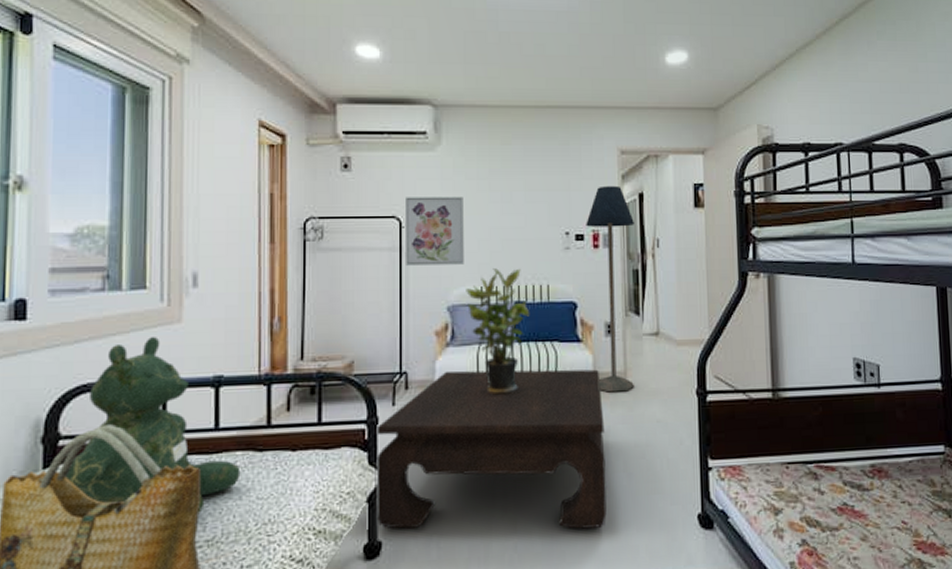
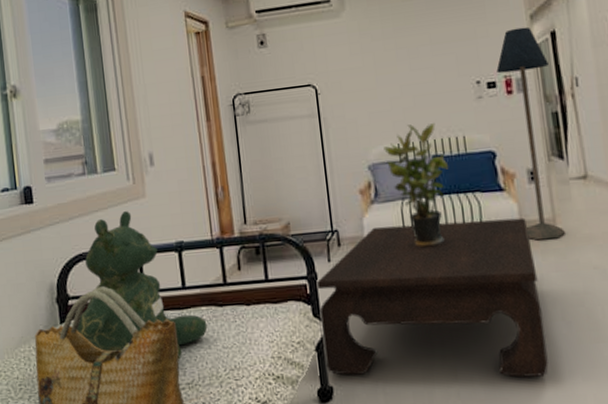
wall art: present [406,196,464,266] -> none [318,58,379,130]

